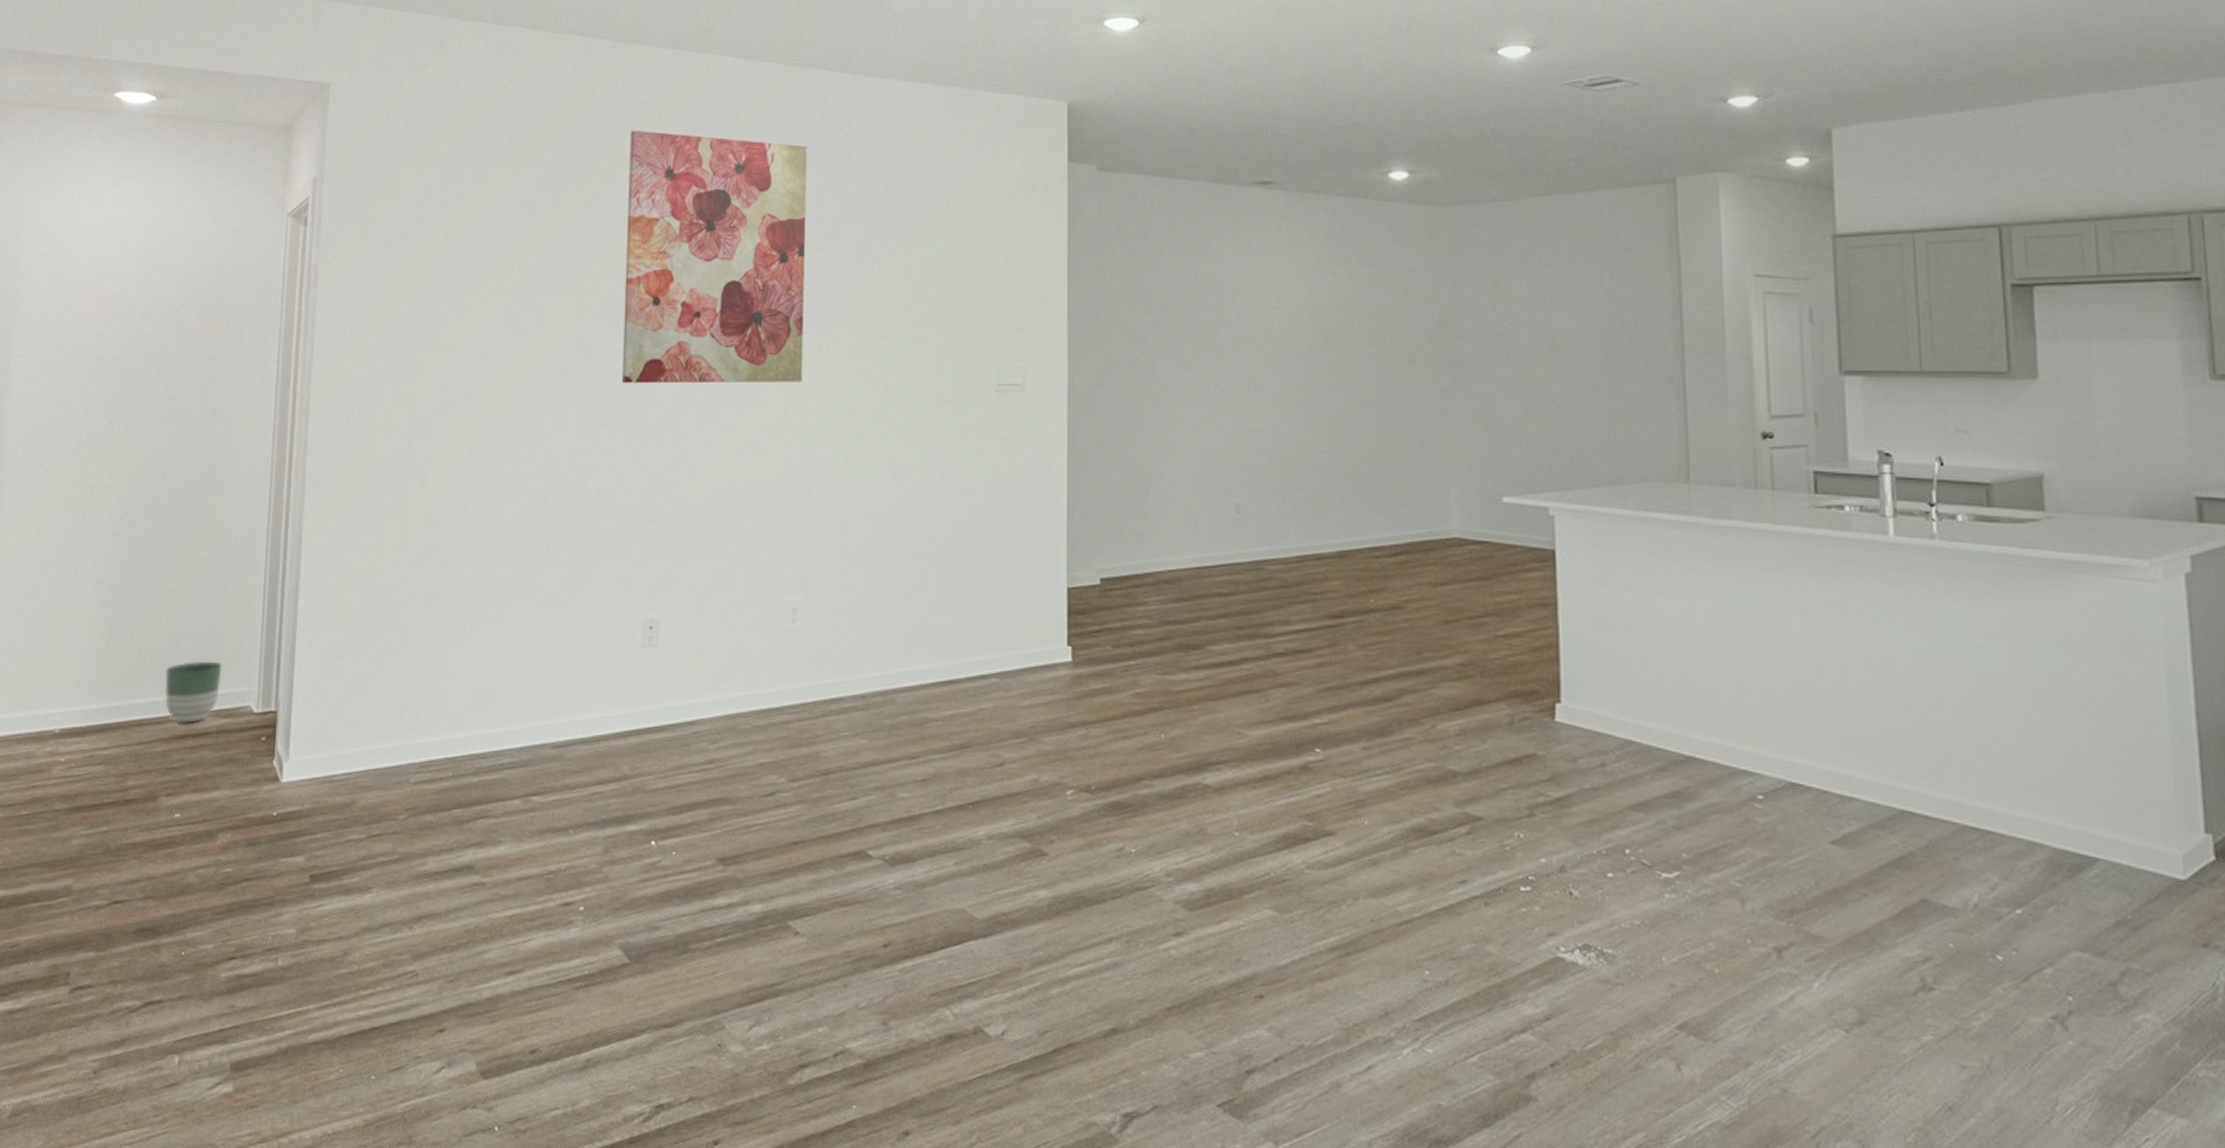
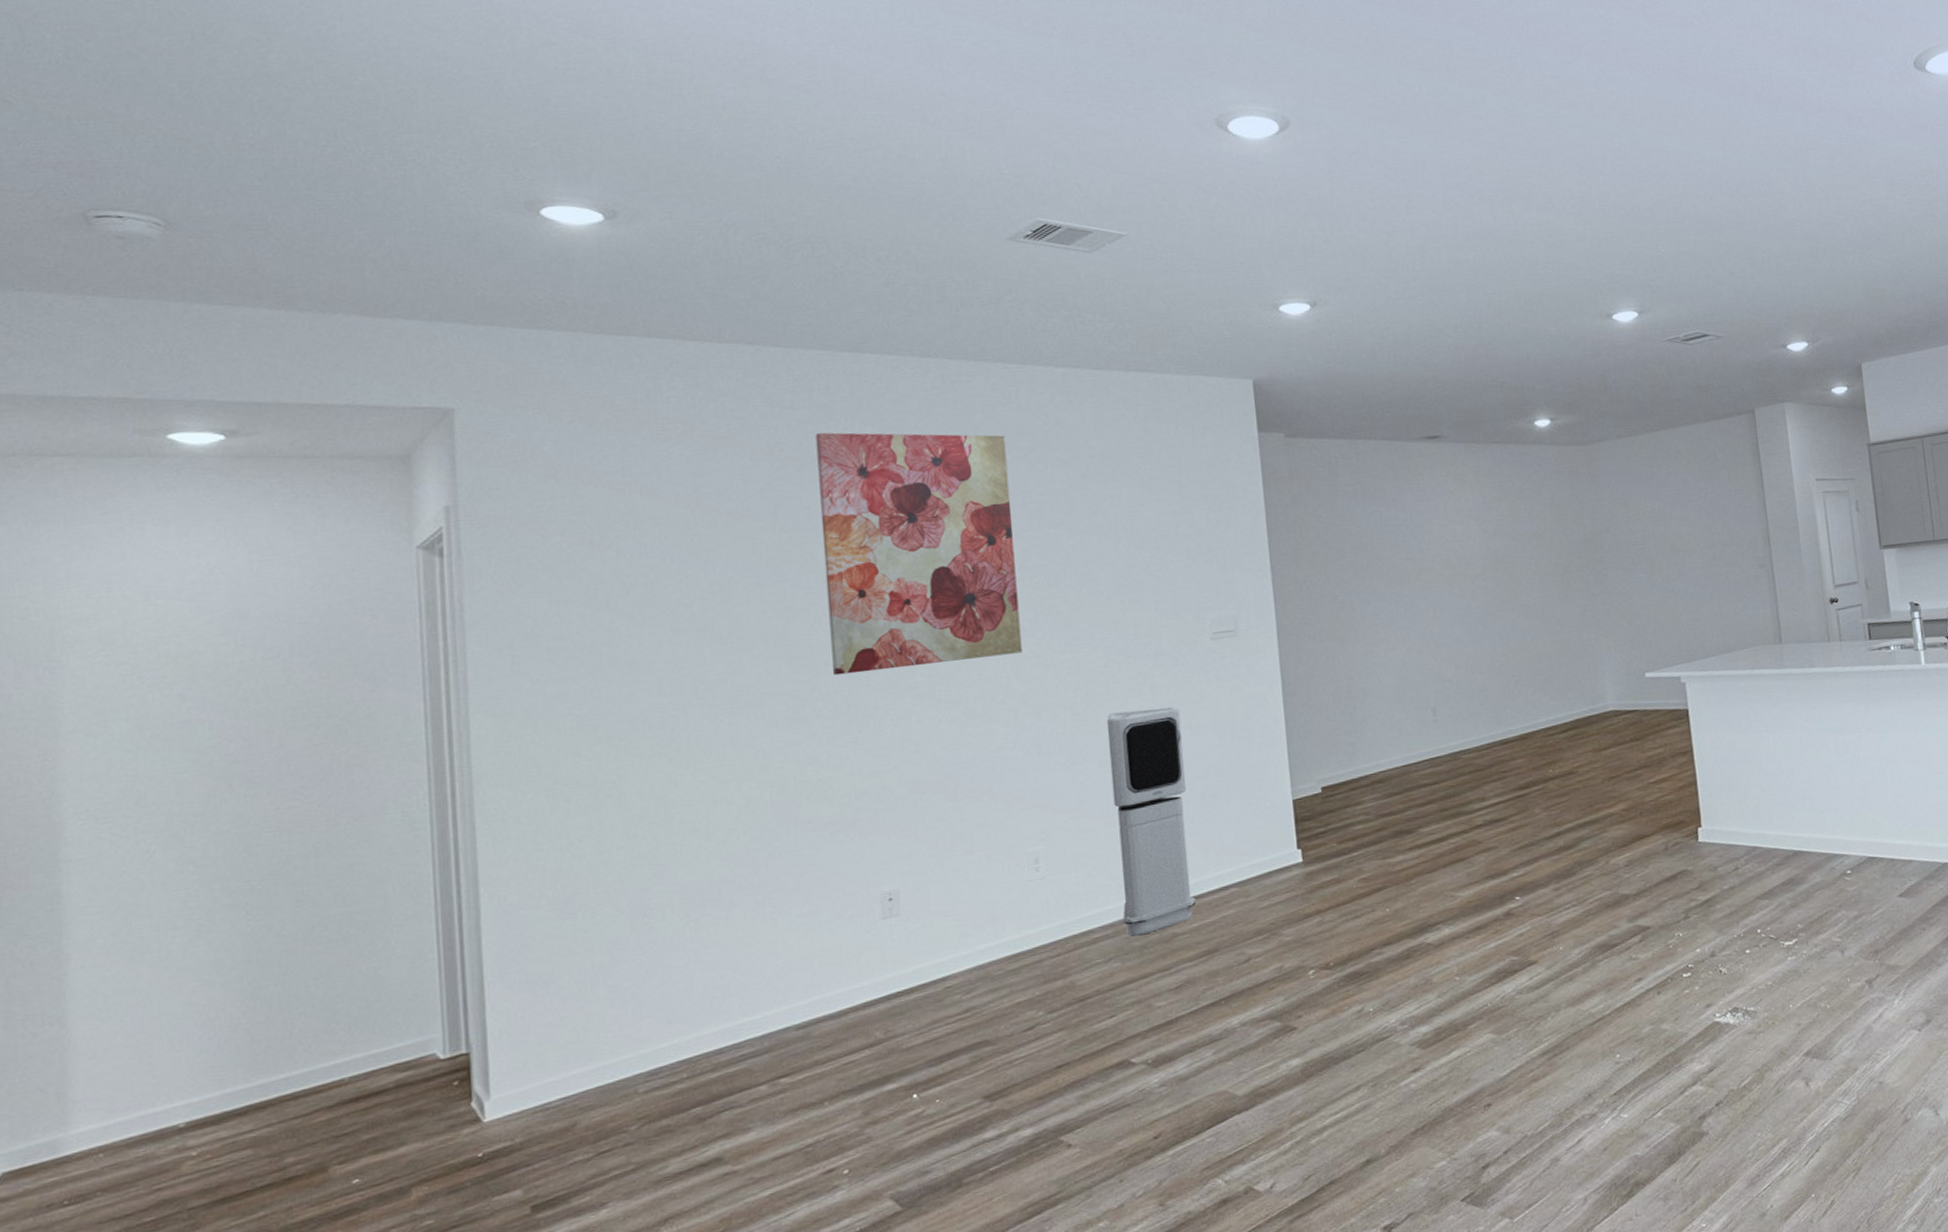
planter: present [164,660,223,723] -> none [320,1016,395,1086]
air purifier: none [875,461,955,714] -> present [1106,707,1197,936]

